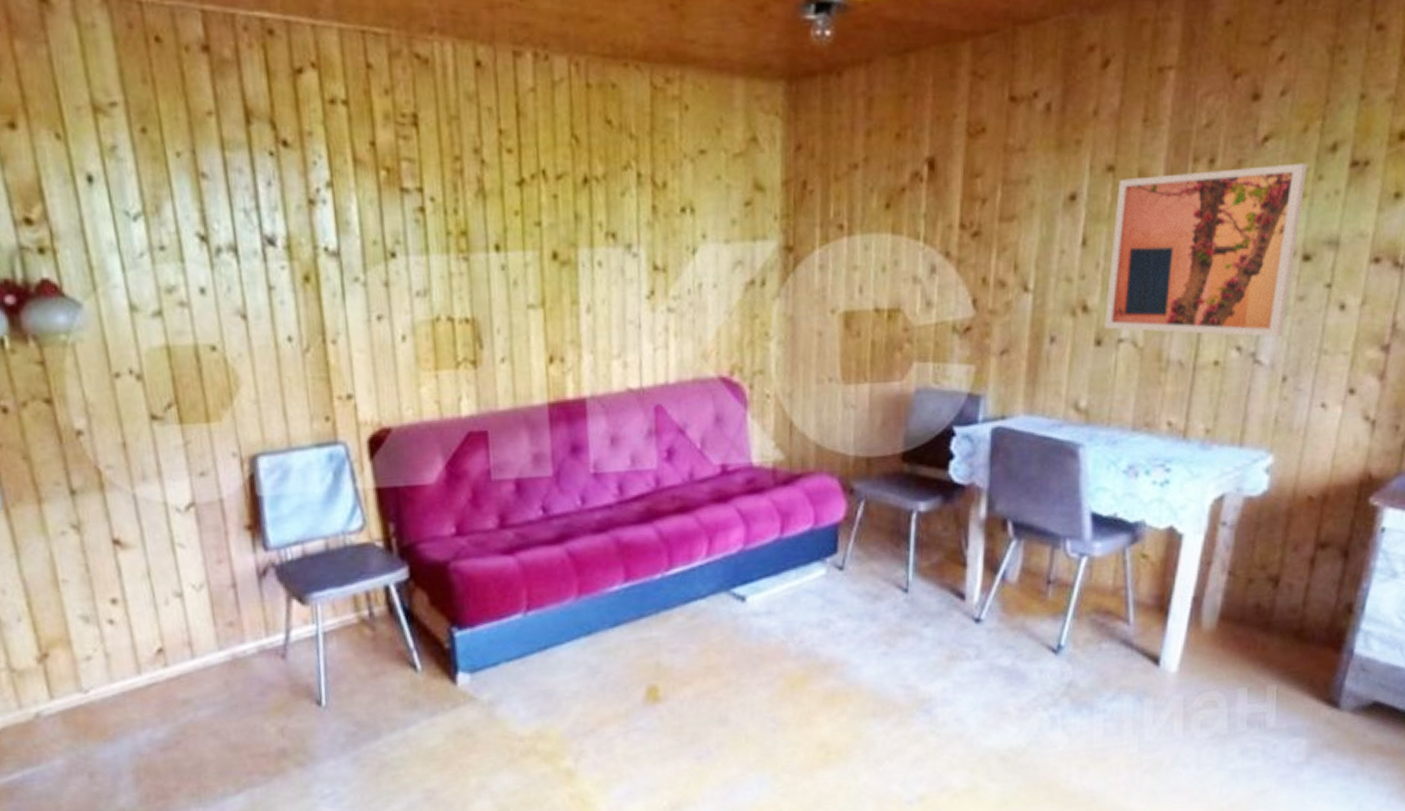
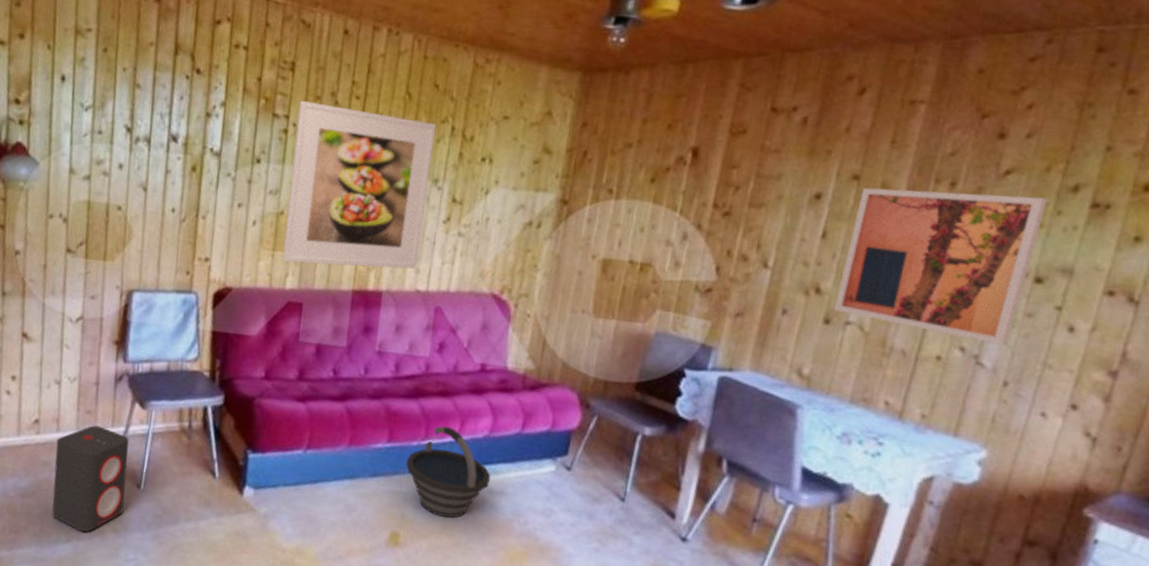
speaker: none [194,638,305,776] -> present [52,425,129,532]
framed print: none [433,164,623,383] -> present [282,100,437,270]
bucket: none [651,547,754,656] -> present [405,426,491,518]

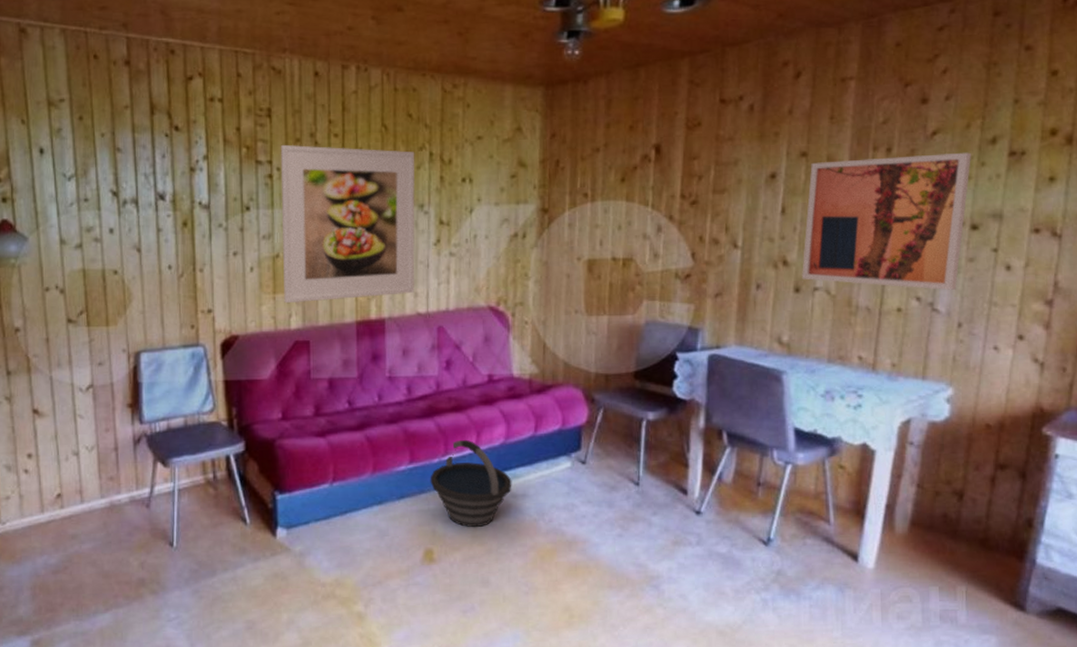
speaker: present [52,425,129,532] -> none [82,491,159,599]

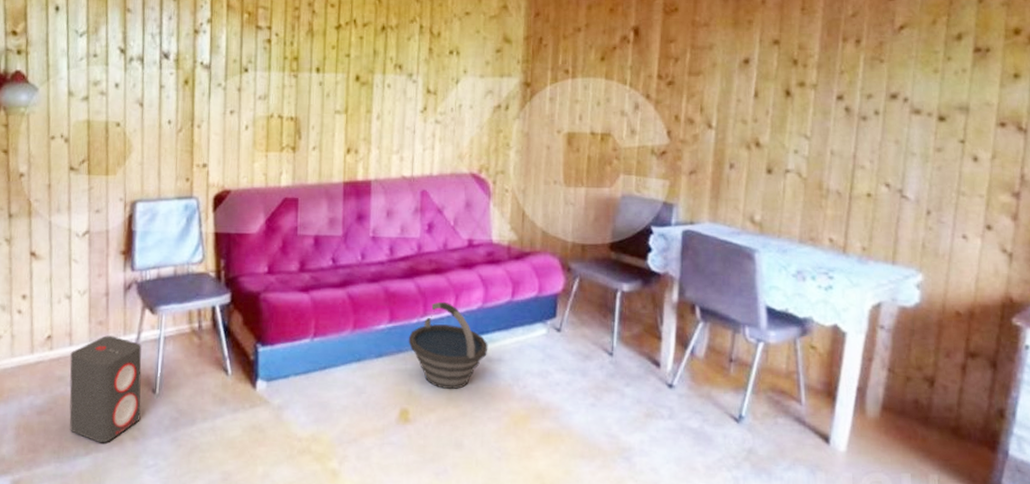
speaker: none [82,491,159,599] -> present [69,335,142,443]
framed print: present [280,144,416,304] -> none [276,12,406,162]
wall art: present [801,152,971,290] -> none [773,47,938,178]

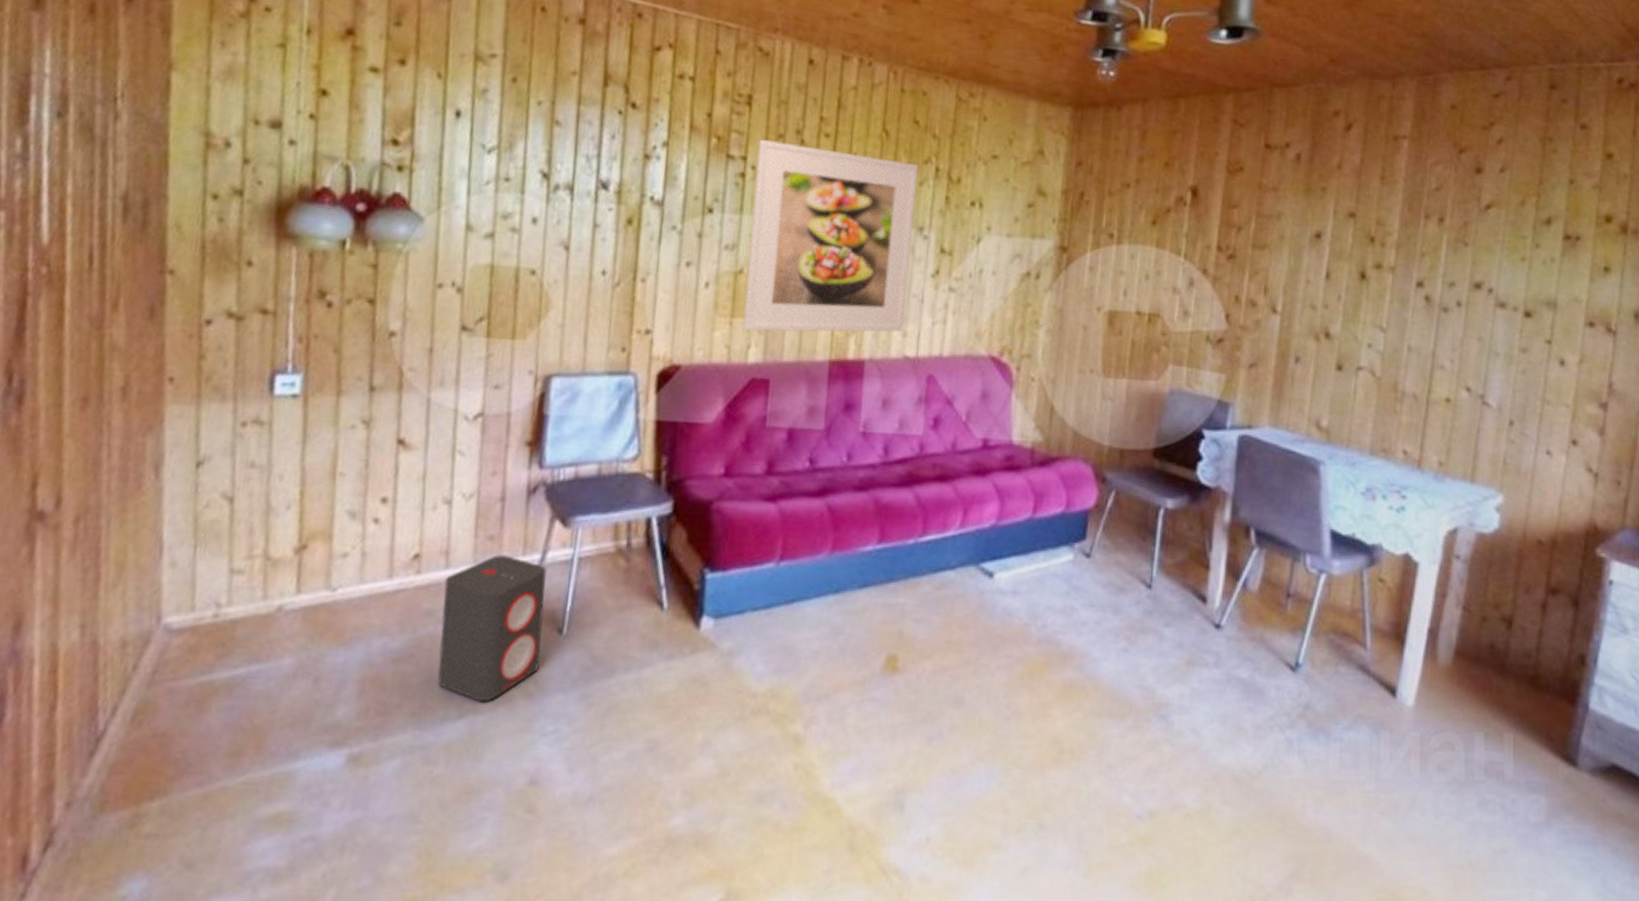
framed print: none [276,12,406,162] -> present [743,139,919,333]
bucket: present [408,301,488,389] -> none [901,517,1002,629]

